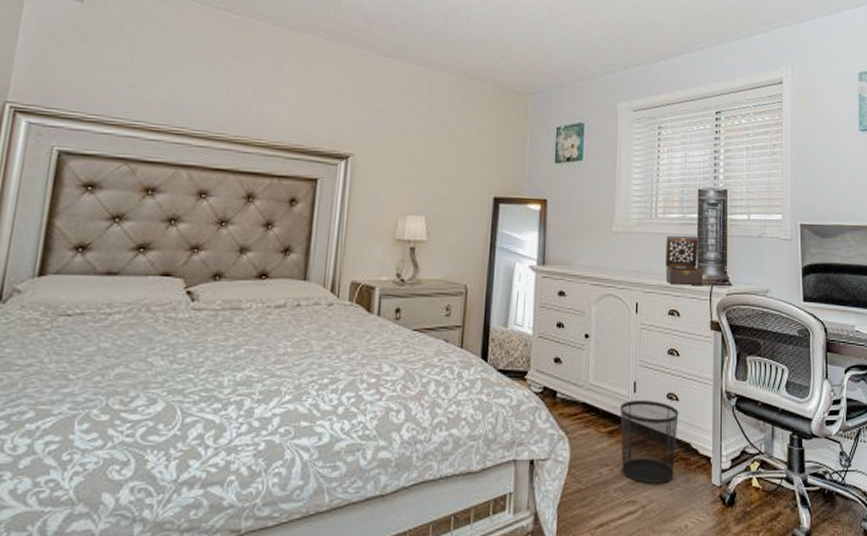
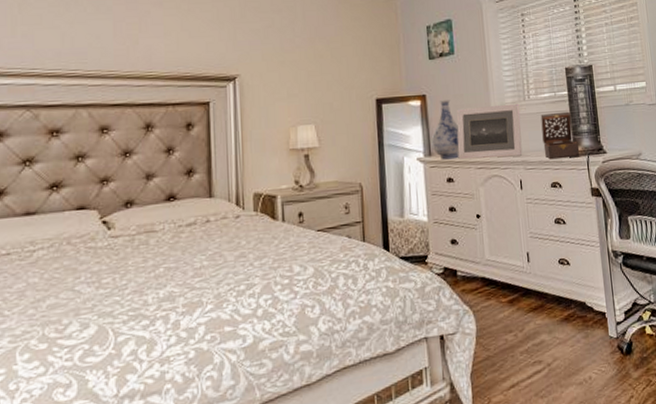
vase: none [546,207,577,272] -> present [431,100,460,160]
picture frame: none [573,218,645,277] -> present [456,103,523,160]
waste bin: present [619,401,679,485] -> none [516,267,573,344]

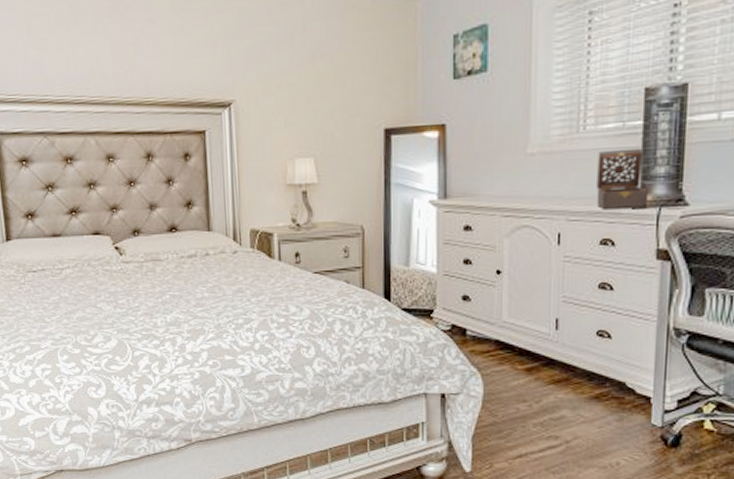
vase: present [431,100,460,160] -> none [448,131,484,204]
picture frame: present [456,103,523,160] -> none [480,136,570,205]

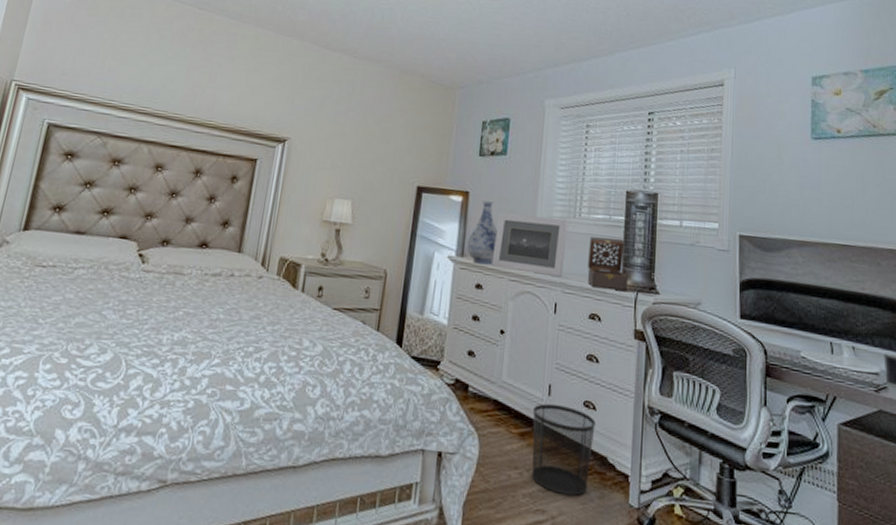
vase: none [448,131,484,204] -> present [466,200,498,266]
picture frame: none [480,136,570,205] -> present [491,212,568,277]
waste bin: none [538,338,611,422] -> present [532,403,596,497]

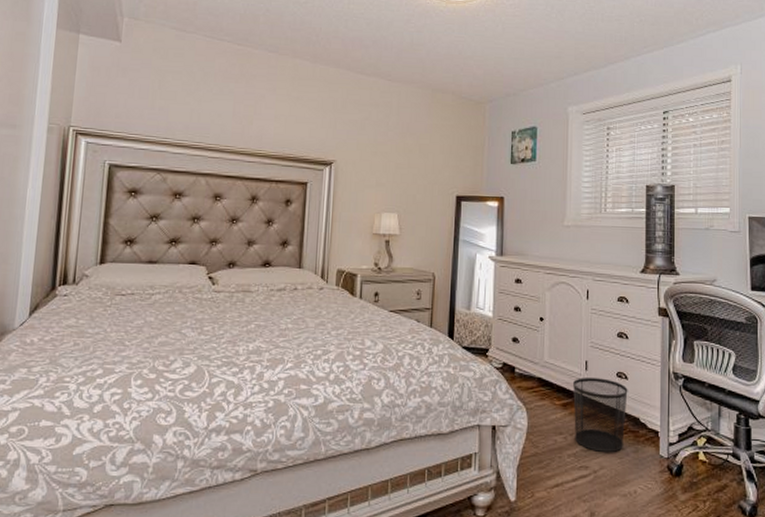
vase: present [466,200,498,266] -> none [504,204,532,262]
picture frame: present [491,212,568,277] -> none [528,214,595,267]
jewelry box: present [587,236,628,292] -> none [614,228,651,275]

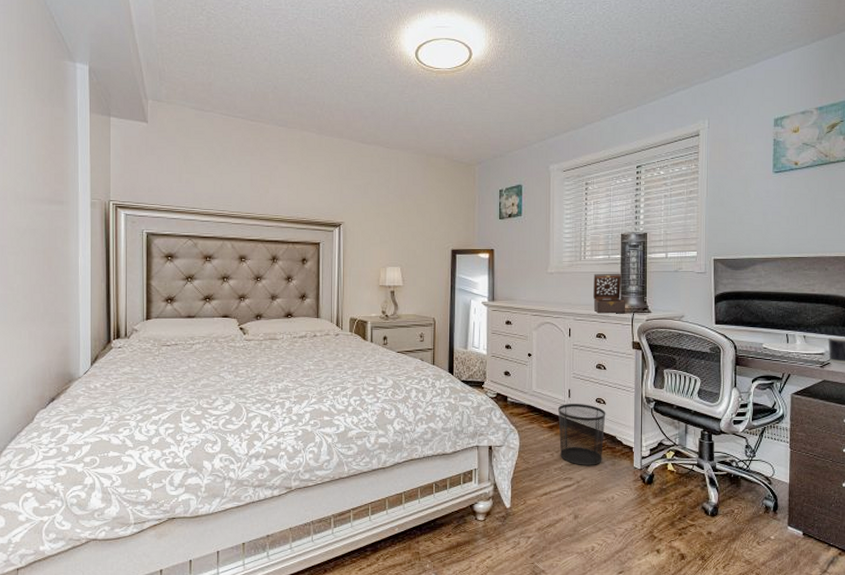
jewelry box: none [614,228,651,275] -> present [593,273,626,314]

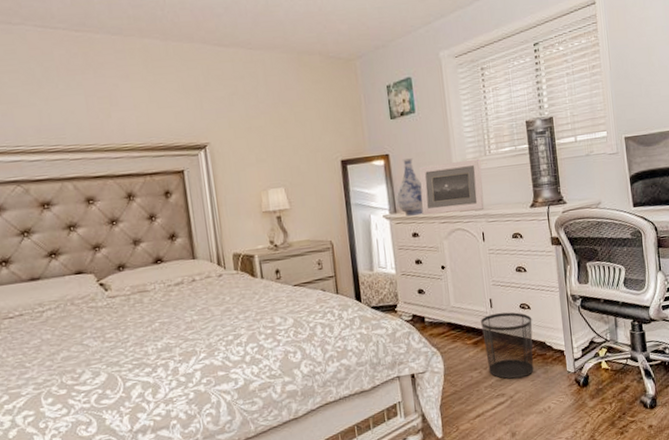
vase: none [495,255,519,305] -> present [396,158,424,216]
picture frame: none [517,262,575,308] -> present [419,158,485,216]
jewelry box: present [593,273,626,314] -> none [501,164,541,212]

